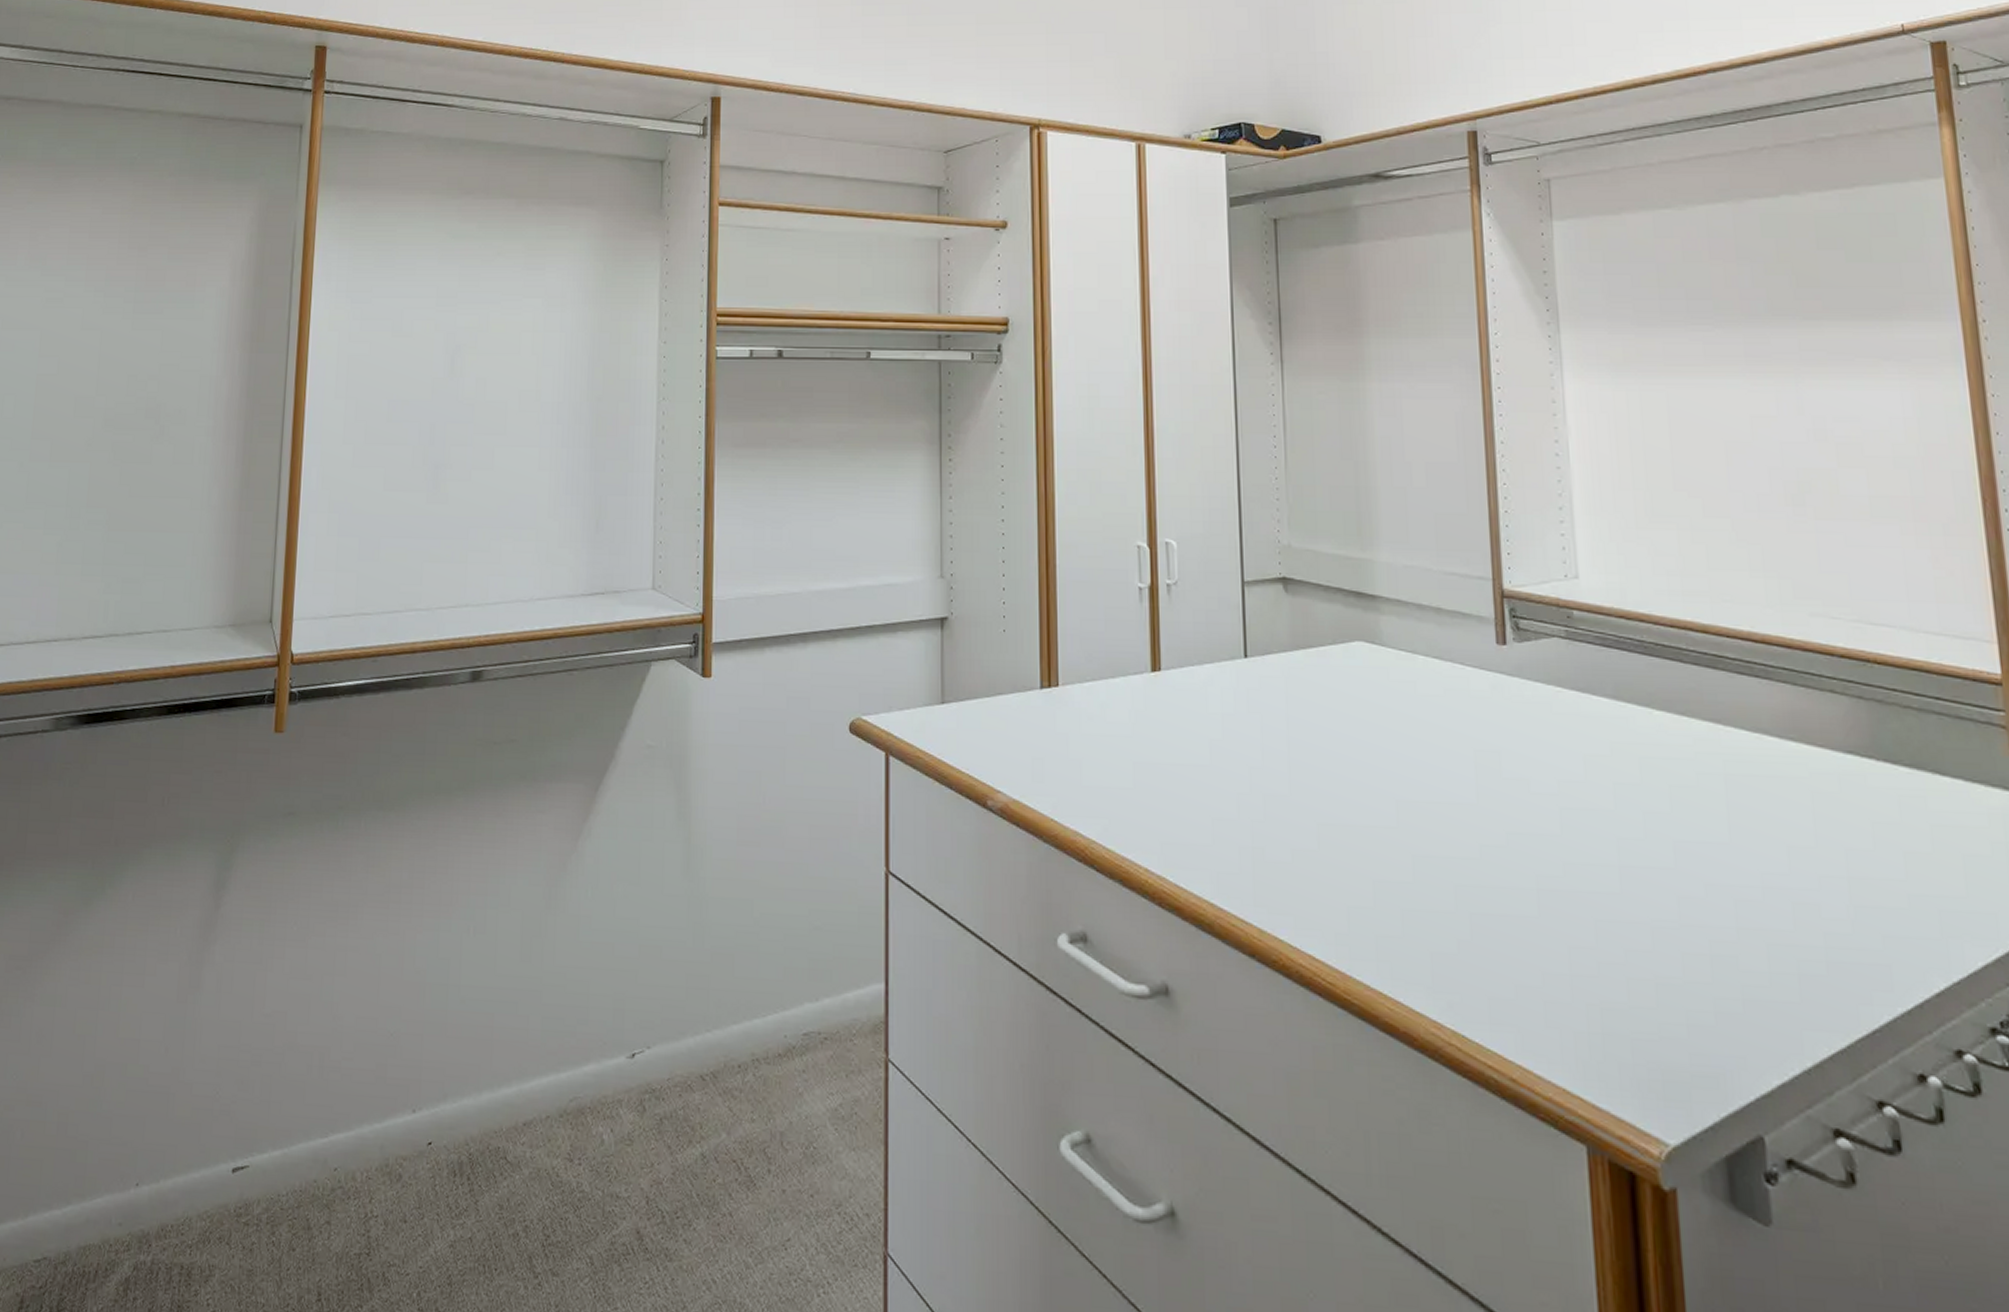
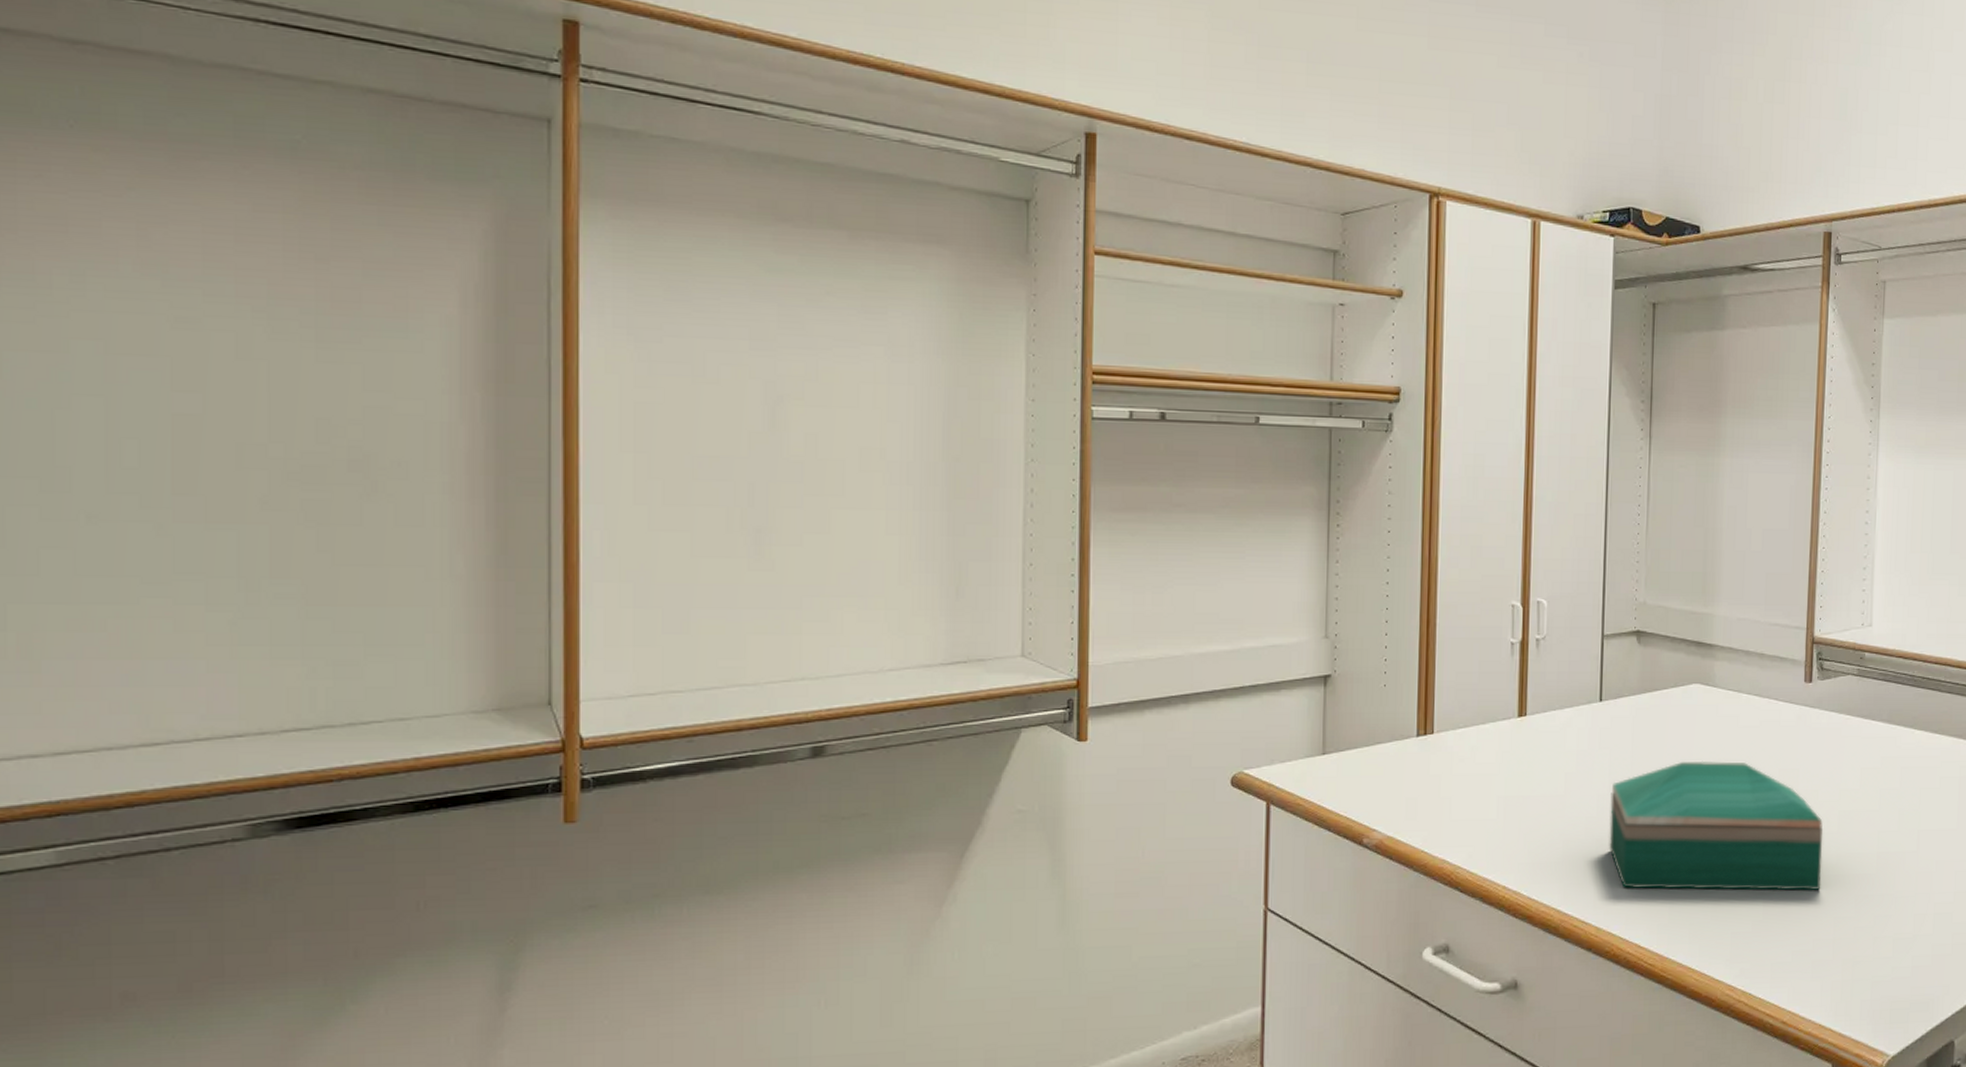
jewelry box: none [1265,734,1546,909] -> present [1609,760,1824,891]

